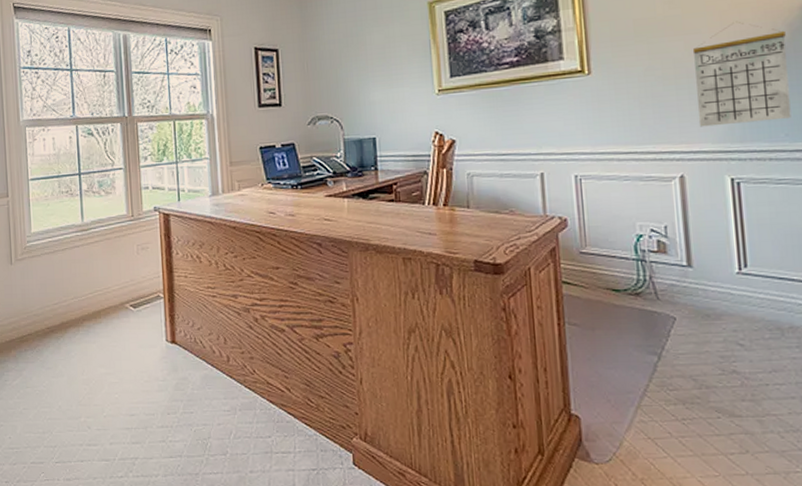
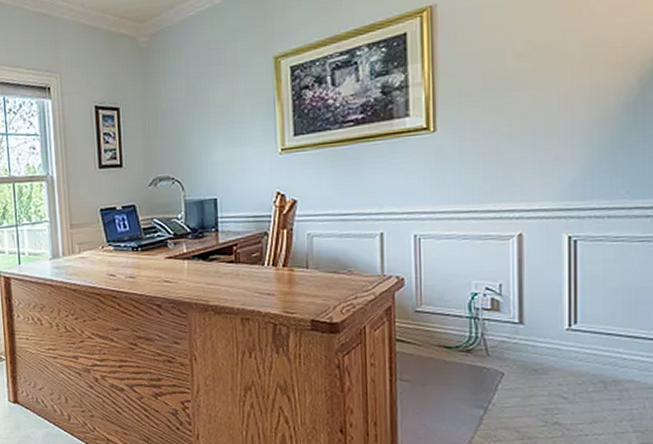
calendar: present [692,21,791,127] -> none [540,74,636,185]

